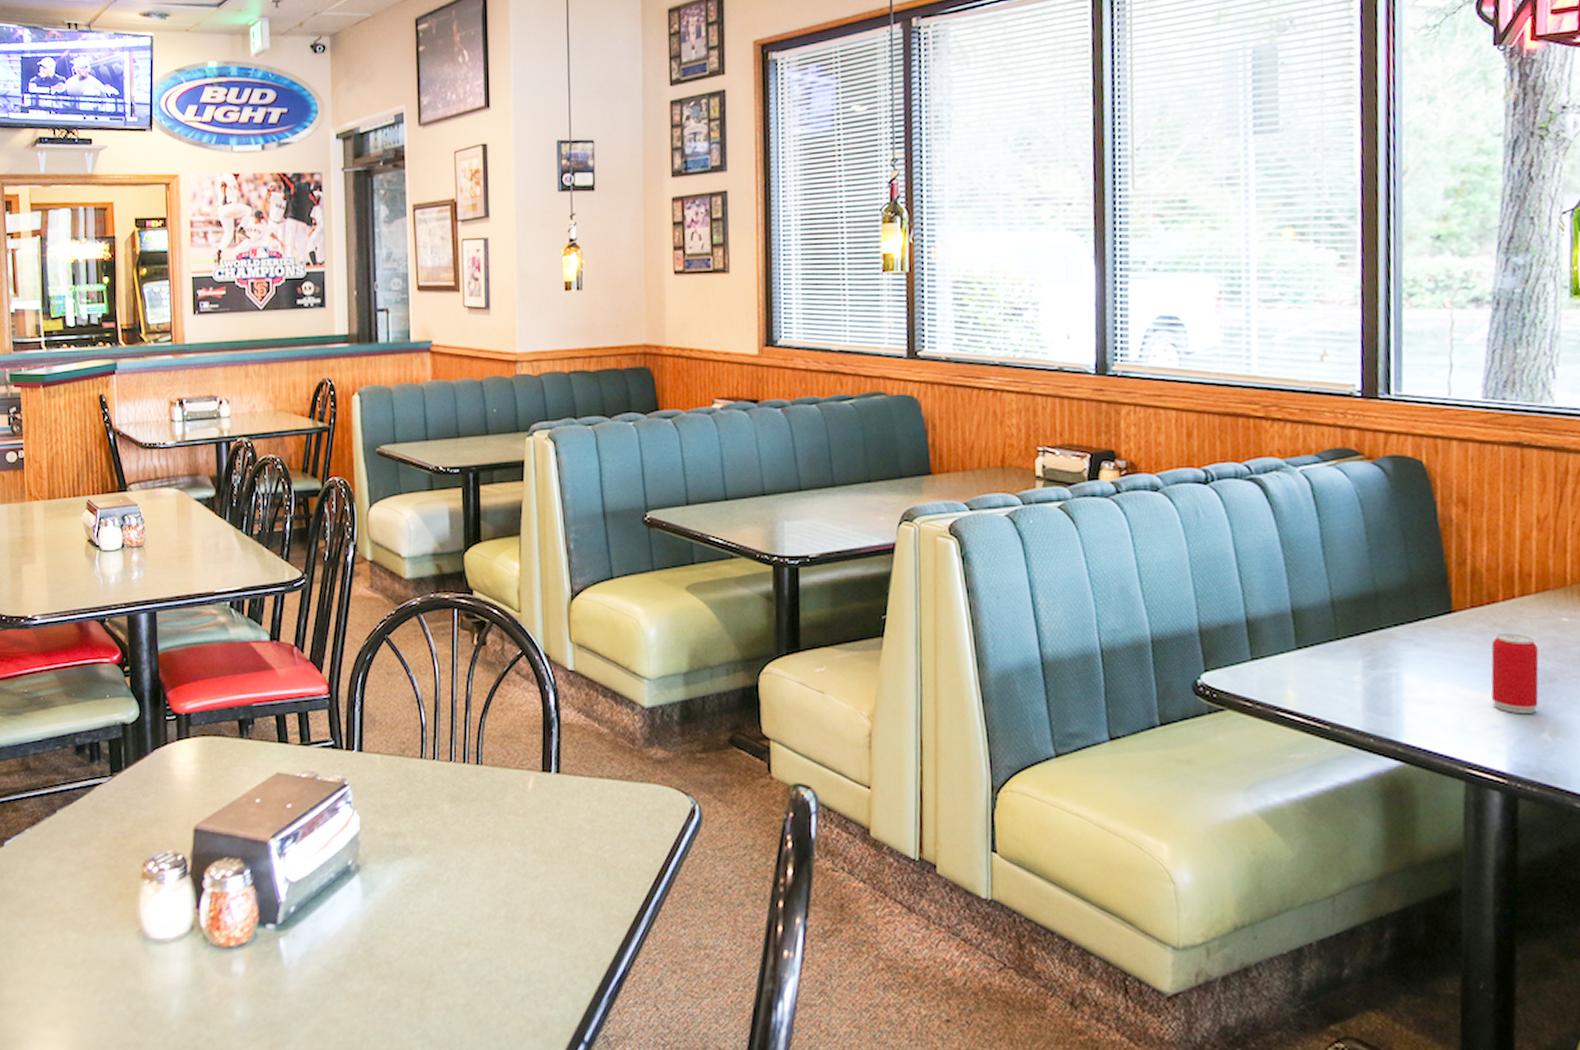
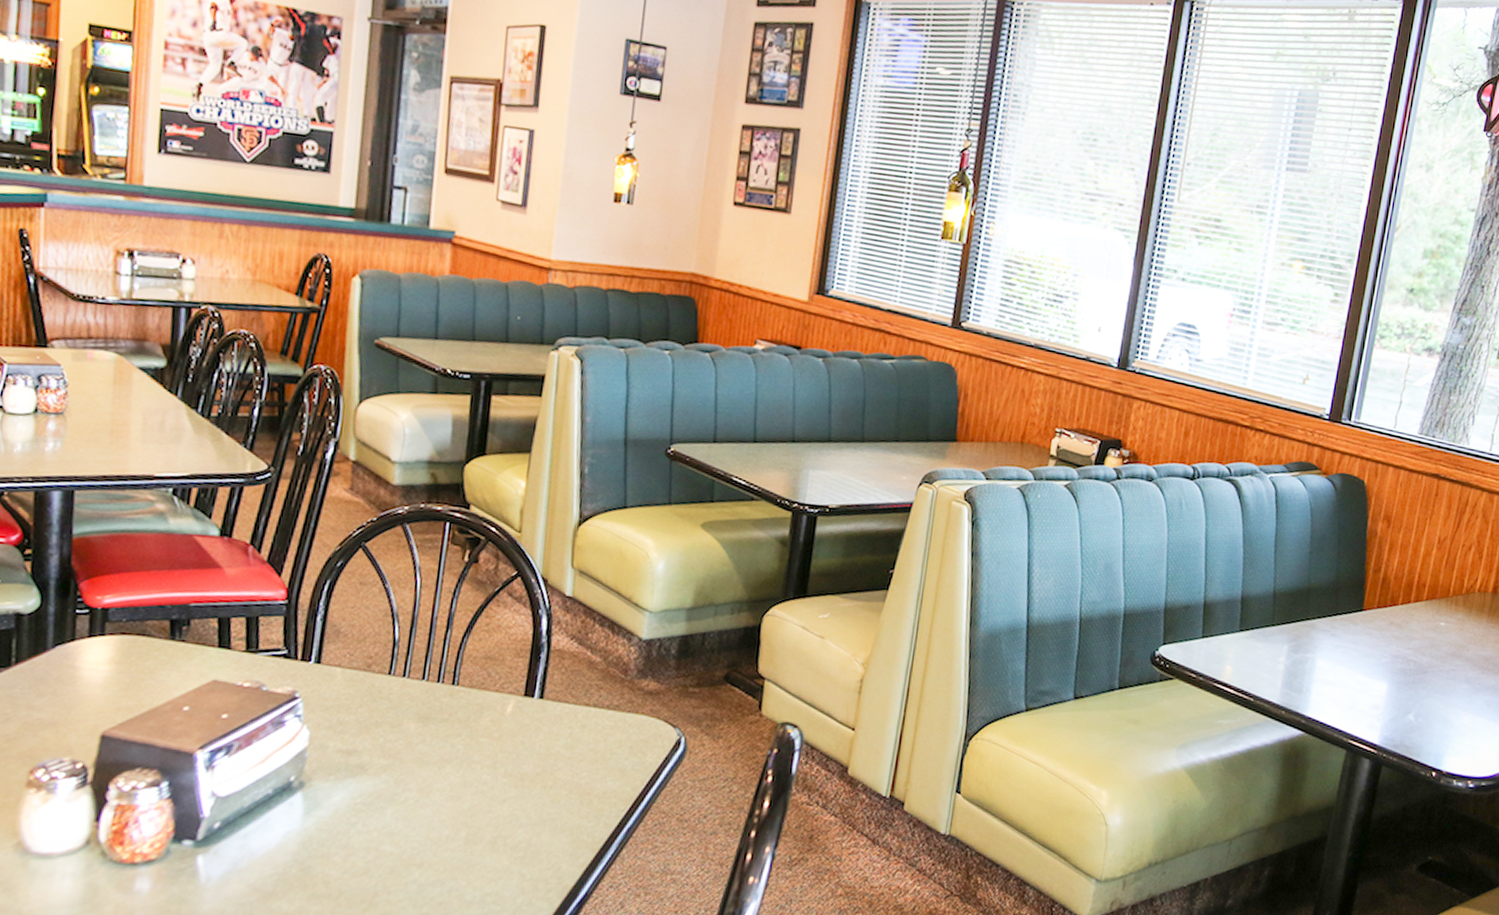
beverage can: present [1491,634,1539,715] -> none [1377,631,1419,699]

